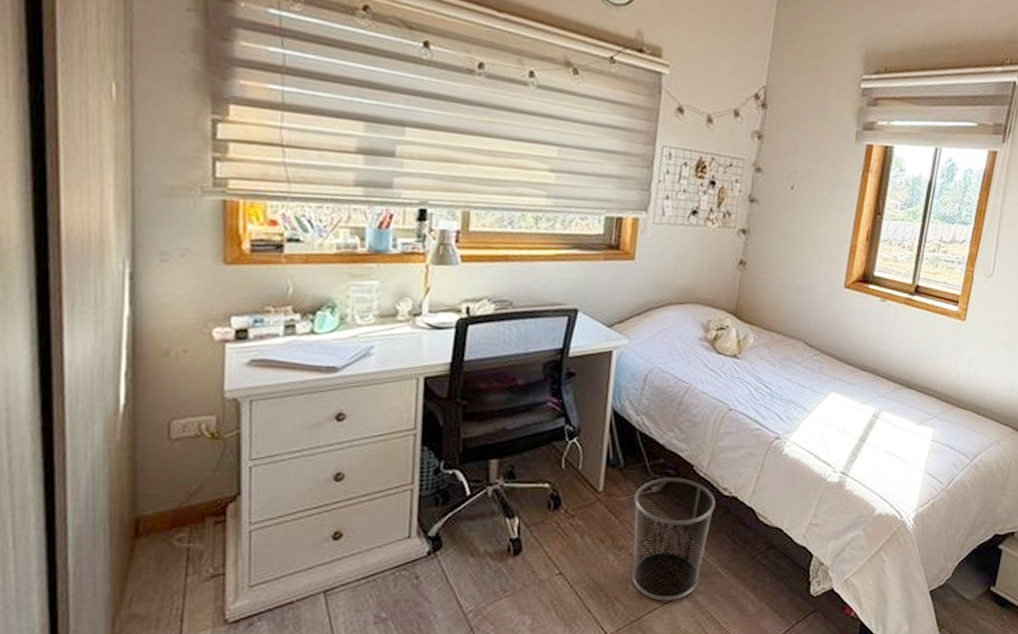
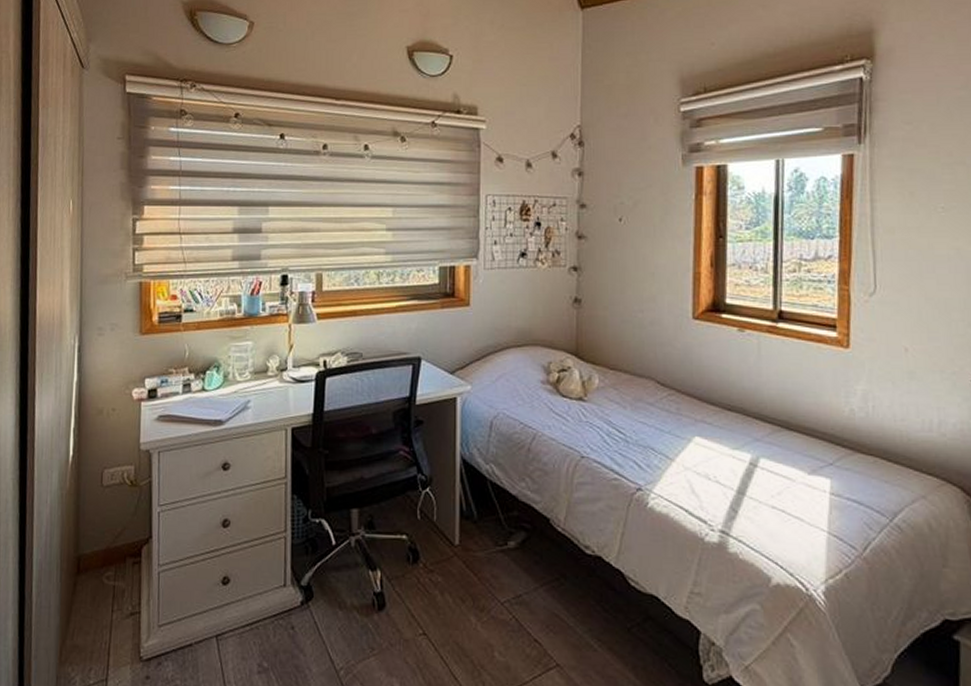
waste bin: present [631,477,716,601] -> none [492,531,578,675]

